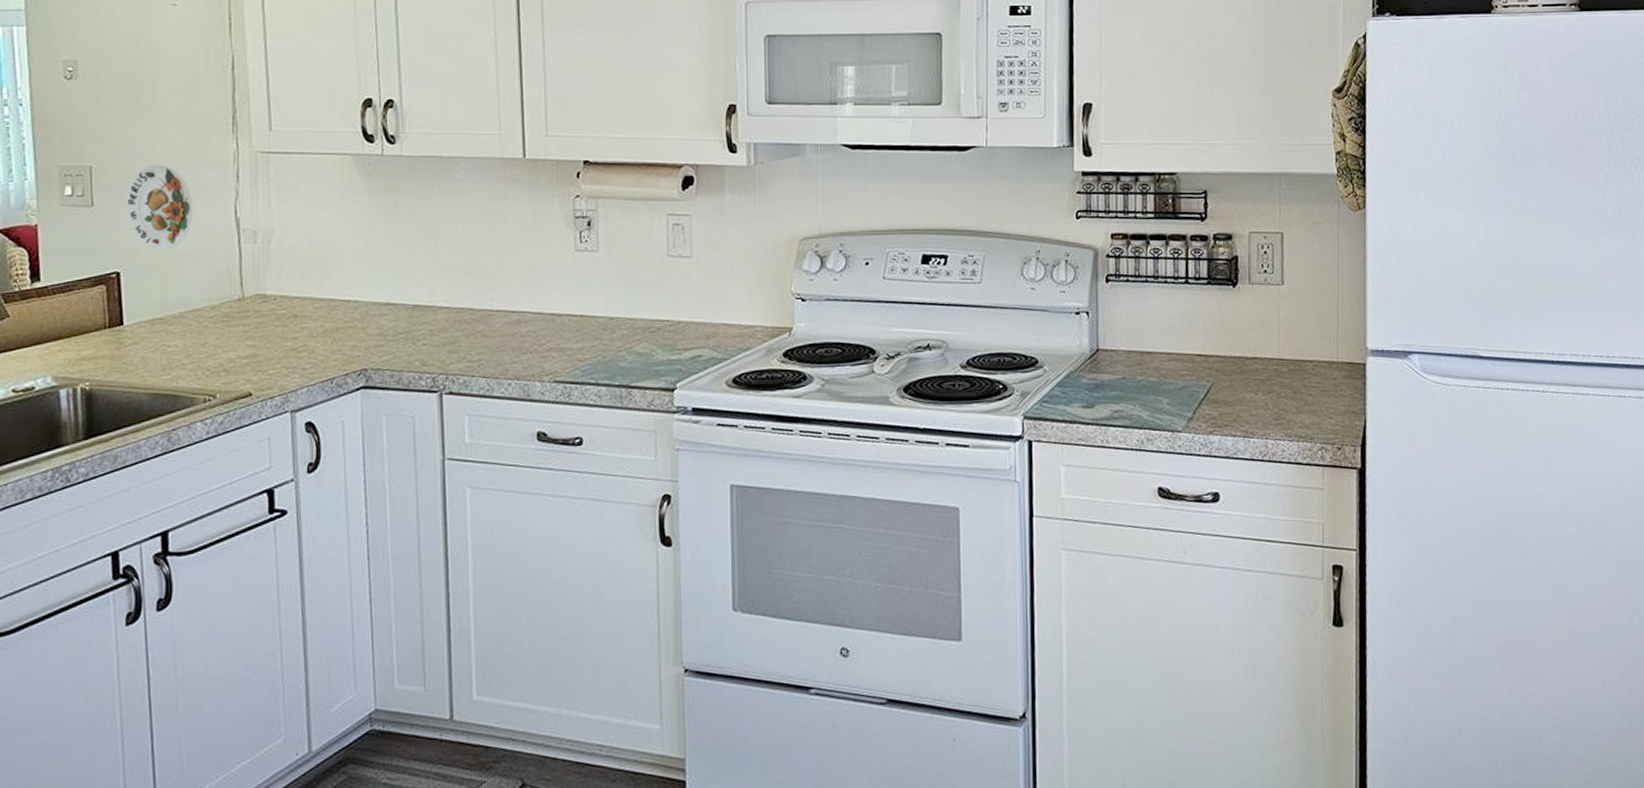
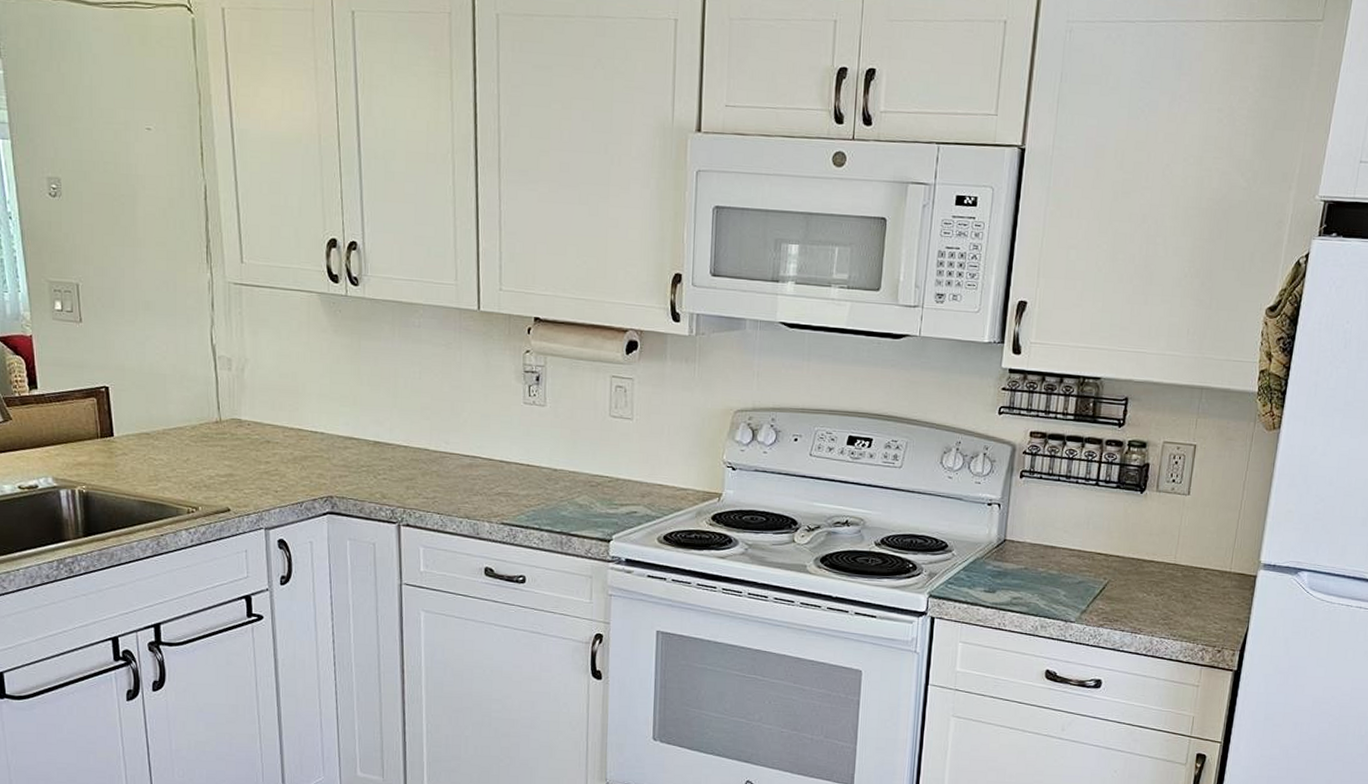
decorative plate: present [125,164,193,251] -> none [111,286,173,370]

